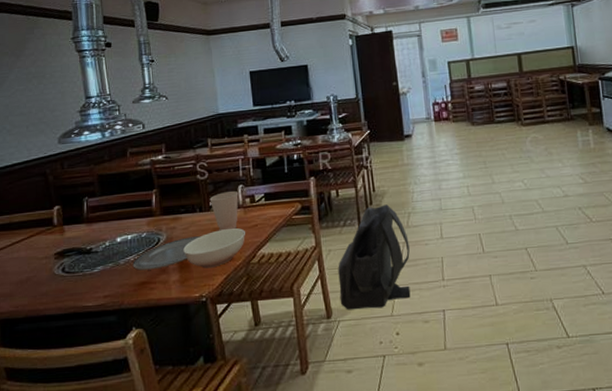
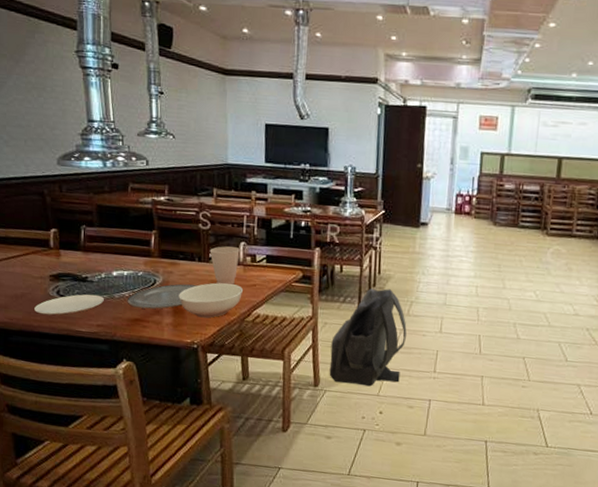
plate: none [40,264,110,296] -> present [34,294,104,315]

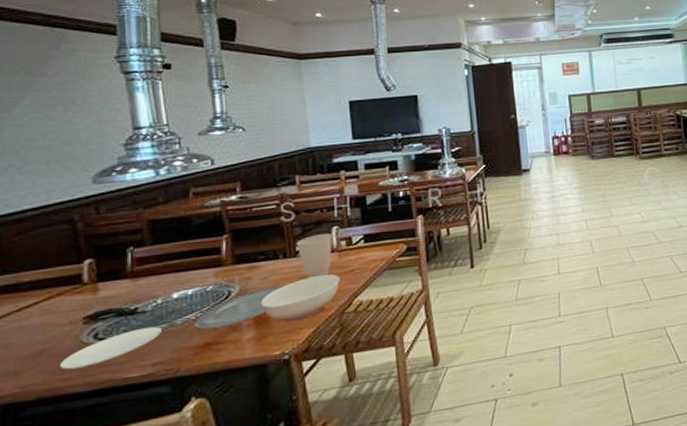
backpack: present [329,288,407,387] -> none [447,241,526,355]

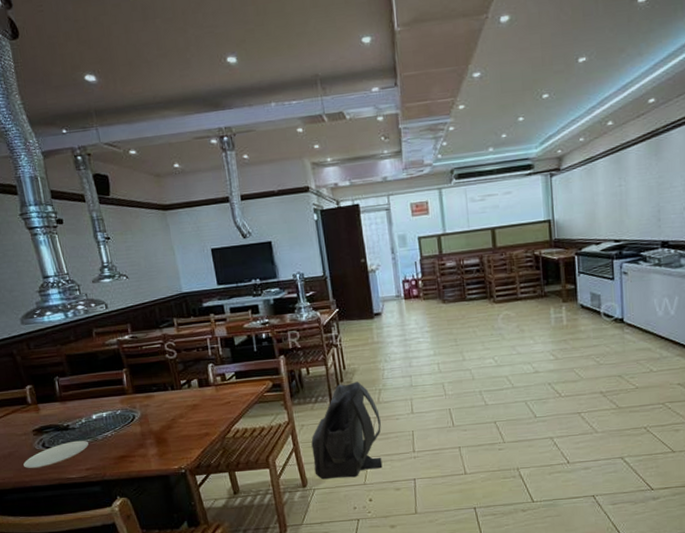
plate: present [193,286,284,330] -> none [110,413,175,445]
bowl: present [261,274,341,322] -> none [158,404,219,443]
cup: present [296,233,332,279] -> none [180,370,210,408]
backpack: none [447,241,526,355] -> present [311,381,383,480]

